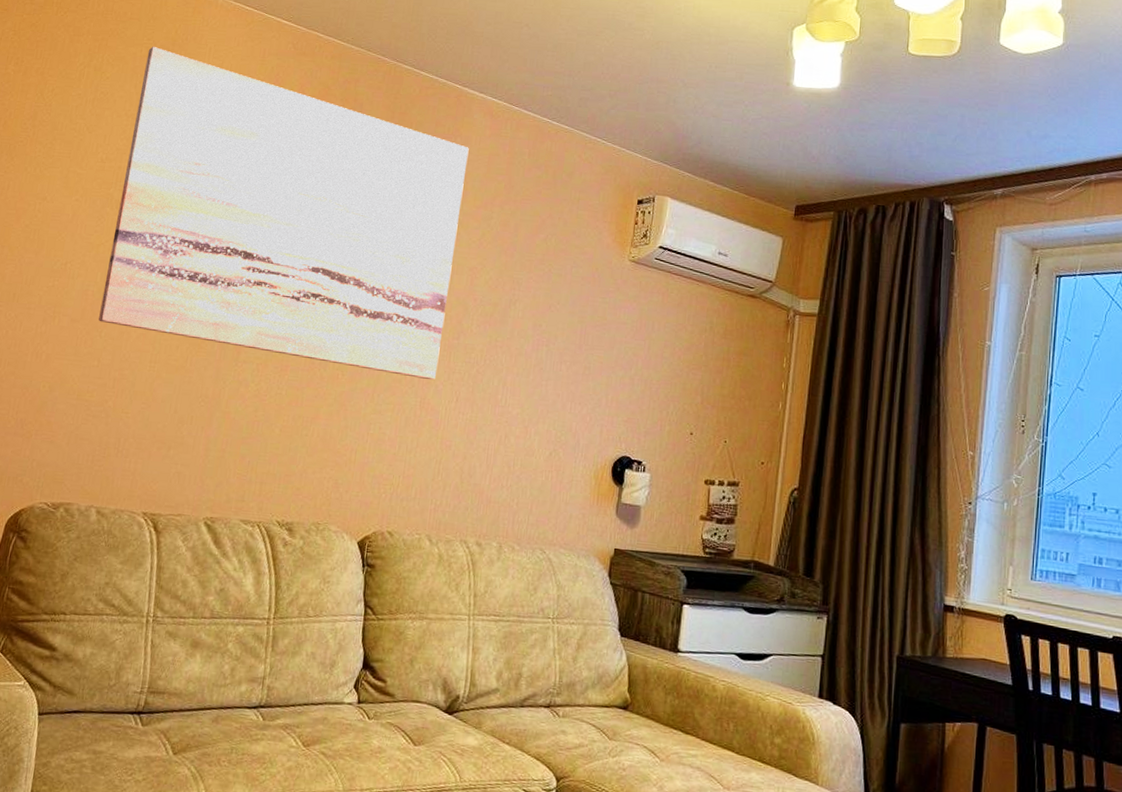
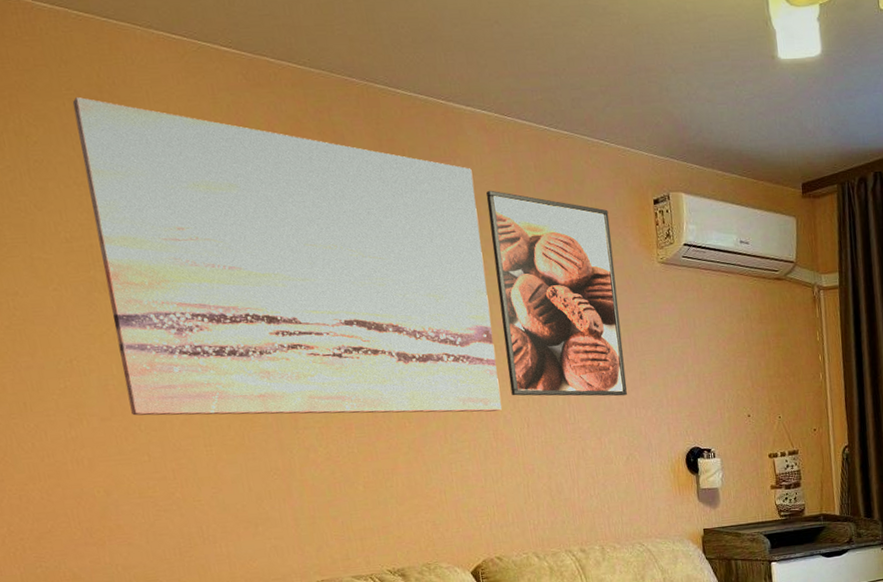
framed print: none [449,169,590,388] -> present [486,190,627,396]

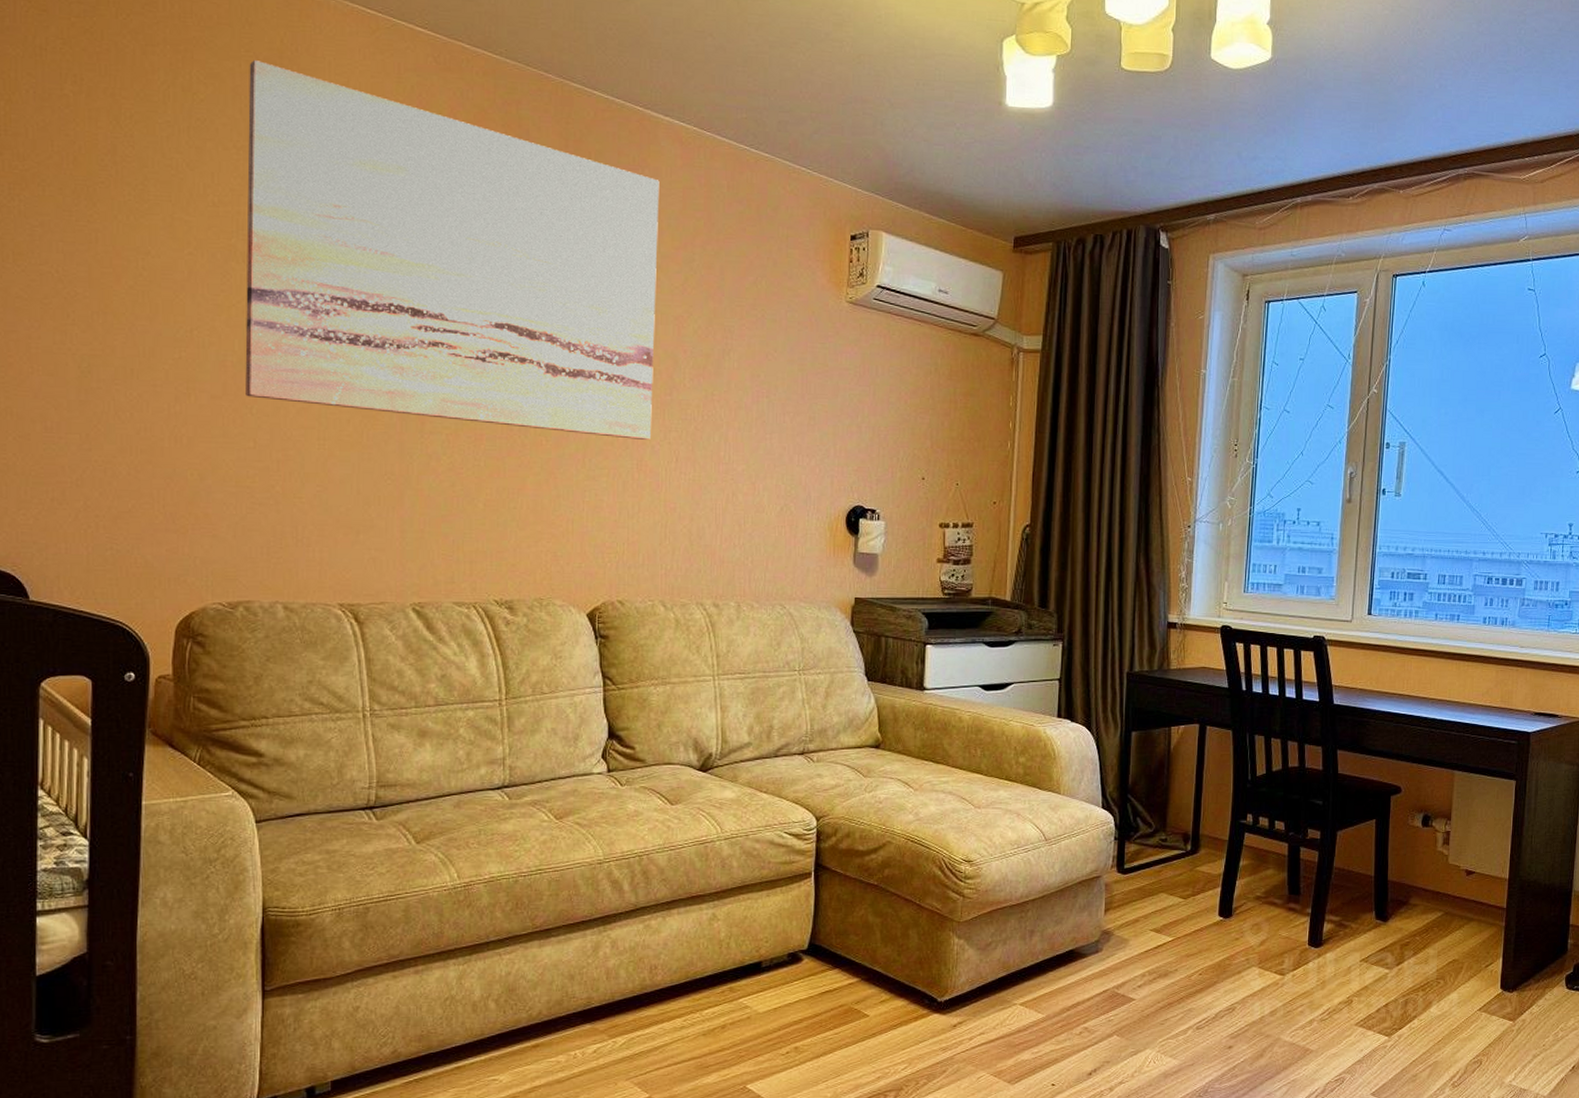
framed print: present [486,190,627,396] -> none [664,205,800,440]

